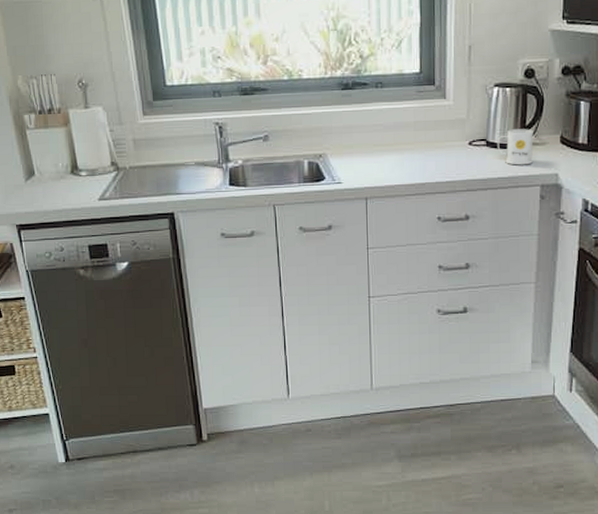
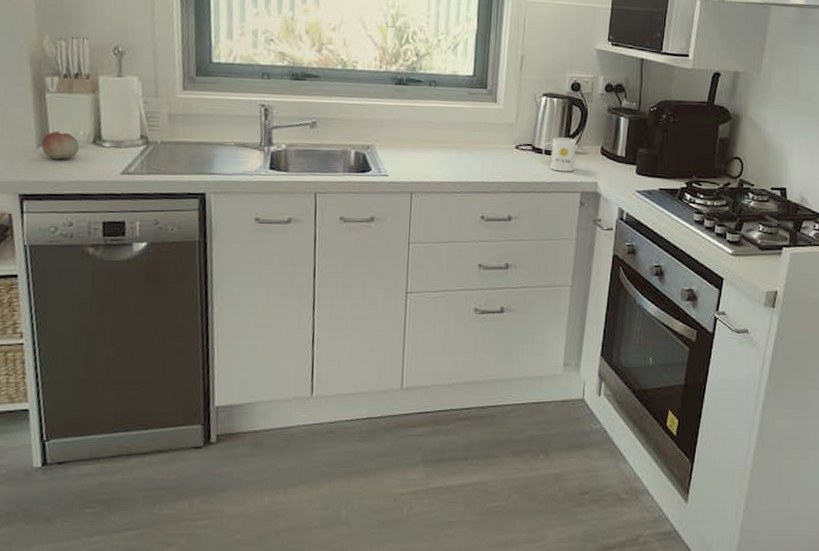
fruit: none [28,165,61,191] -> present [41,132,80,160]

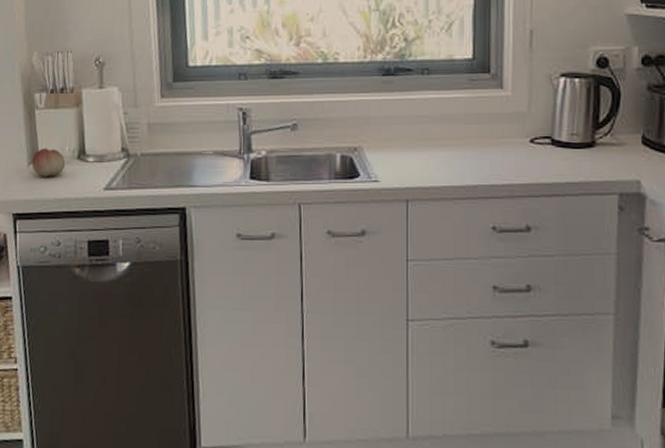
mug: present [542,137,577,172] -> none [564,126,609,169]

